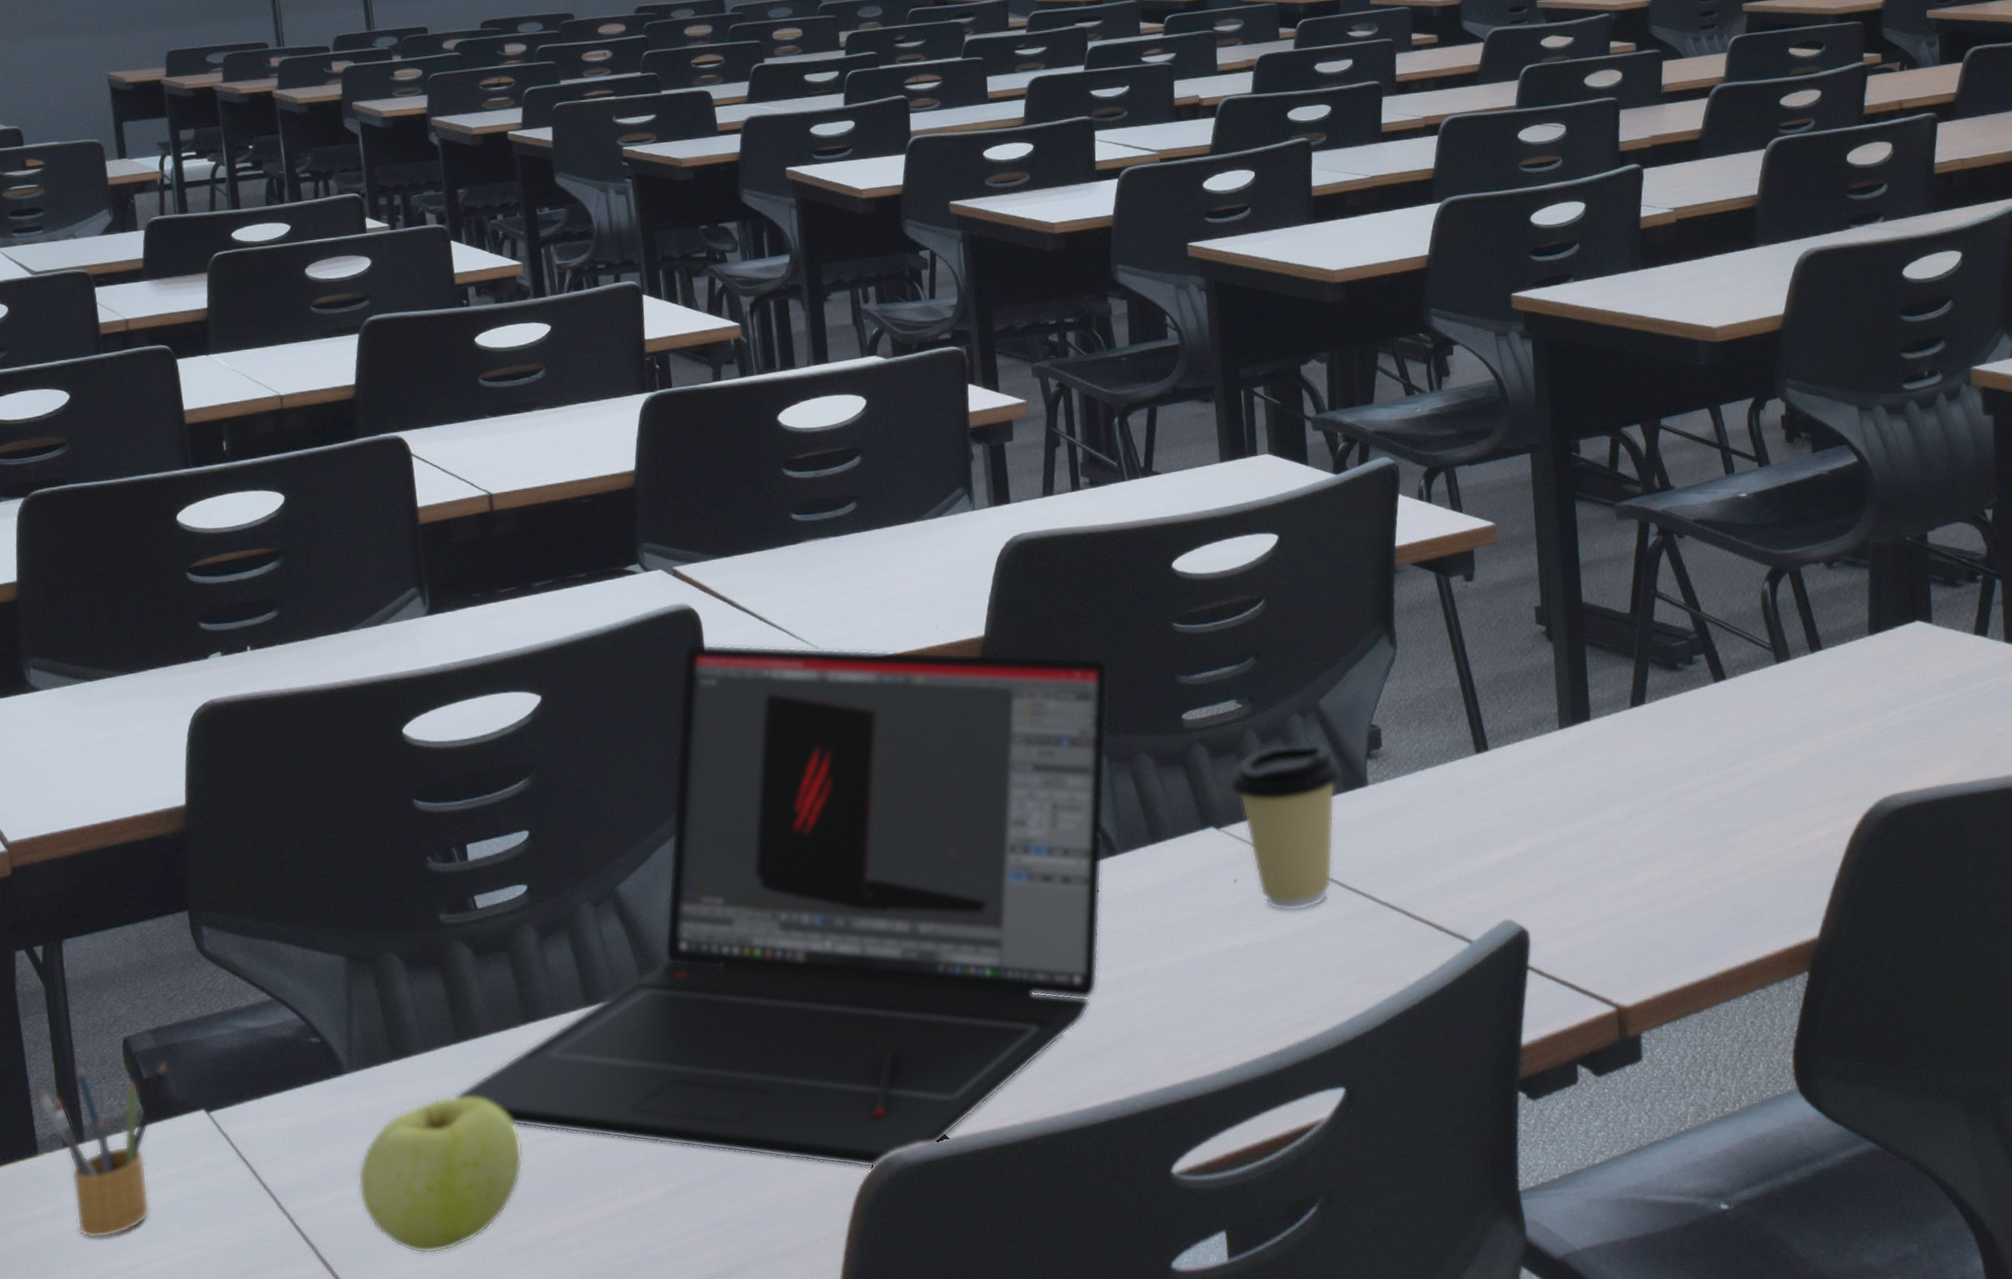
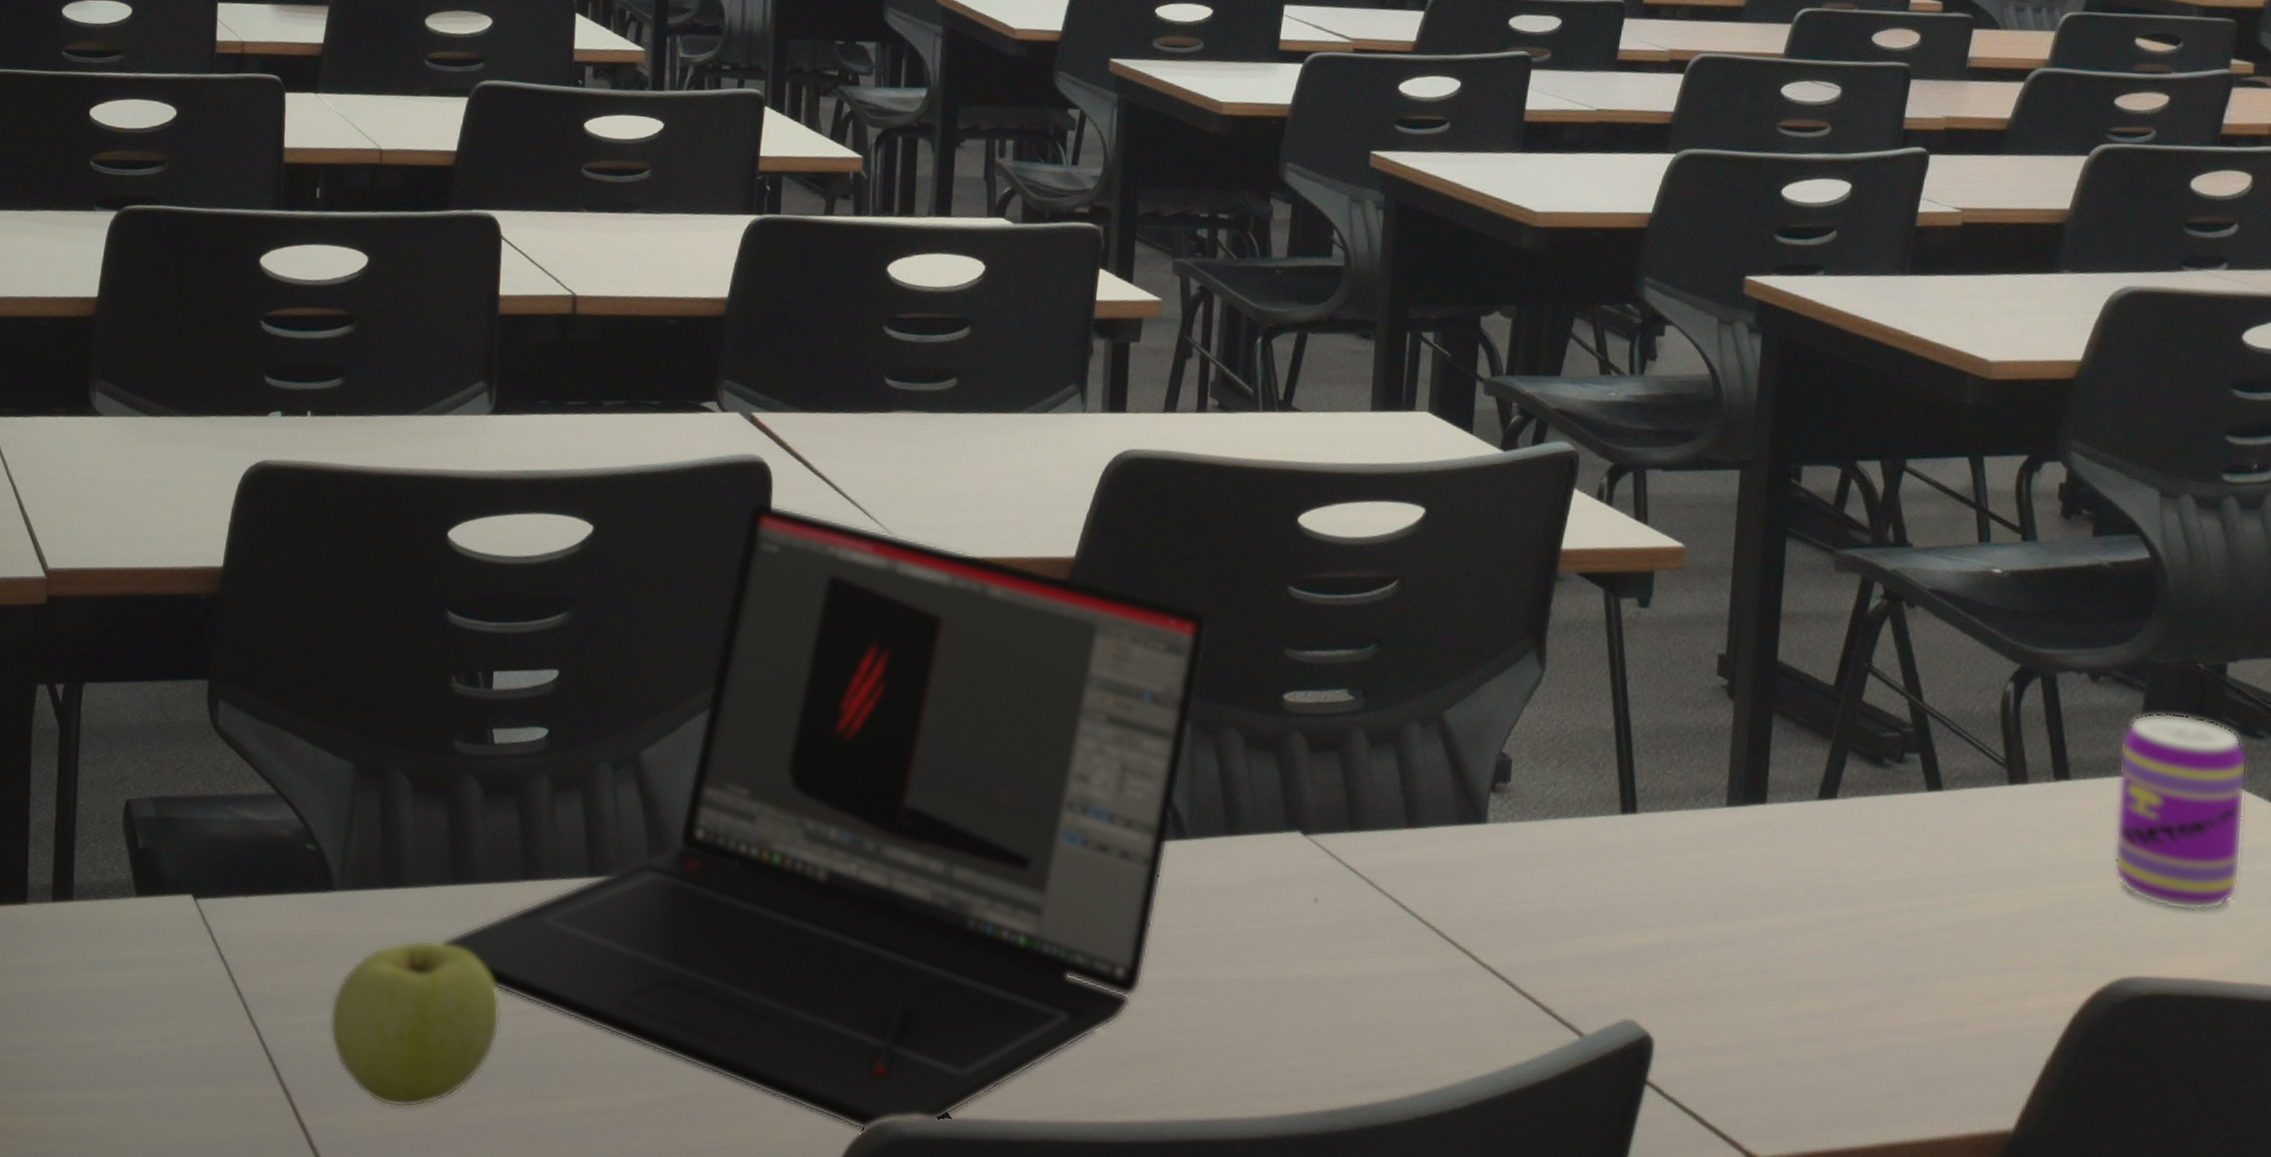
pencil box: present [36,1059,168,1239] -> none [34,816,165,1007]
coffee cup: present [1229,742,1343,912] -> none [1325,752,1461,953]
beverage can: none [1857,579,1960,735] -> present [2114,712,2248,912]

